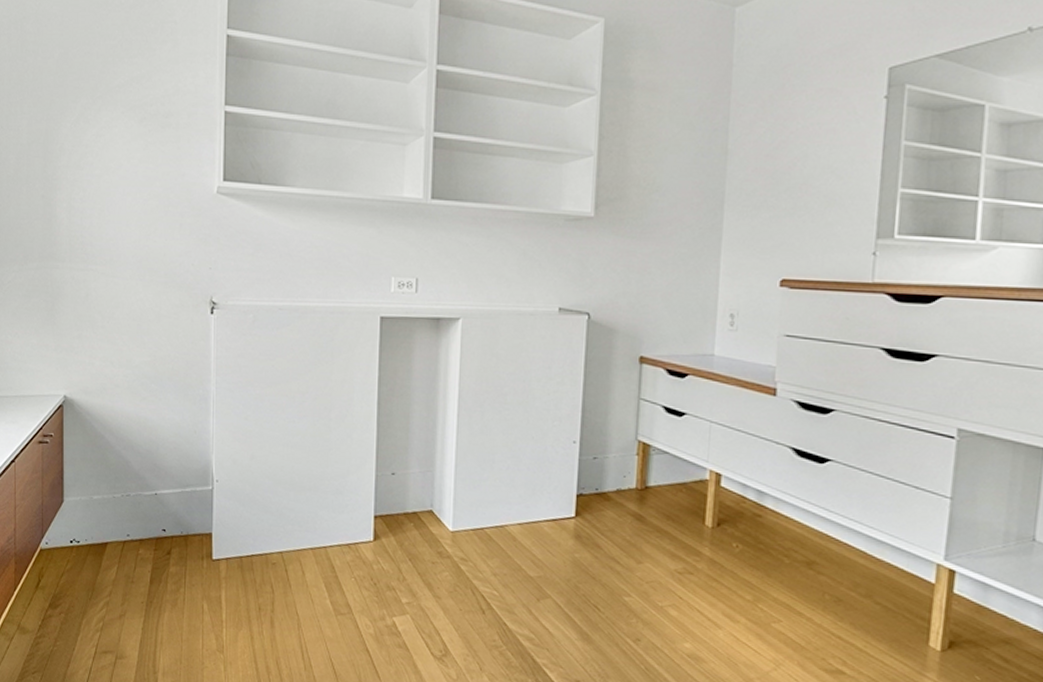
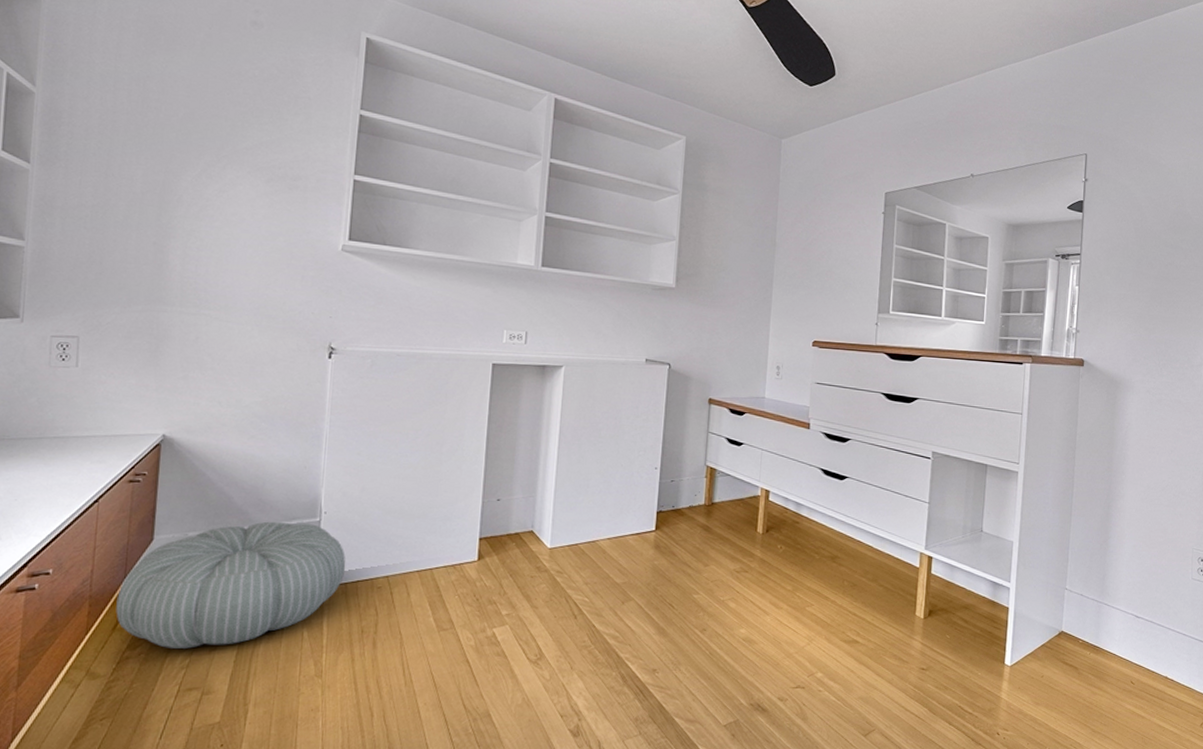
pouf: none [37,487,240,612] -> present [116,521,346,649]

